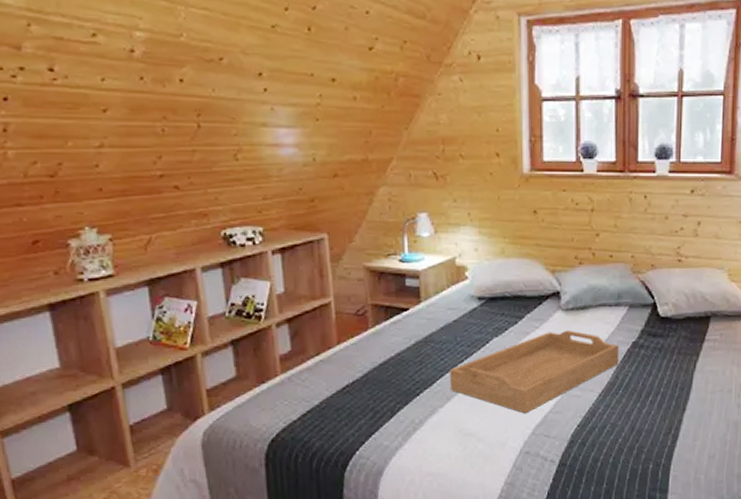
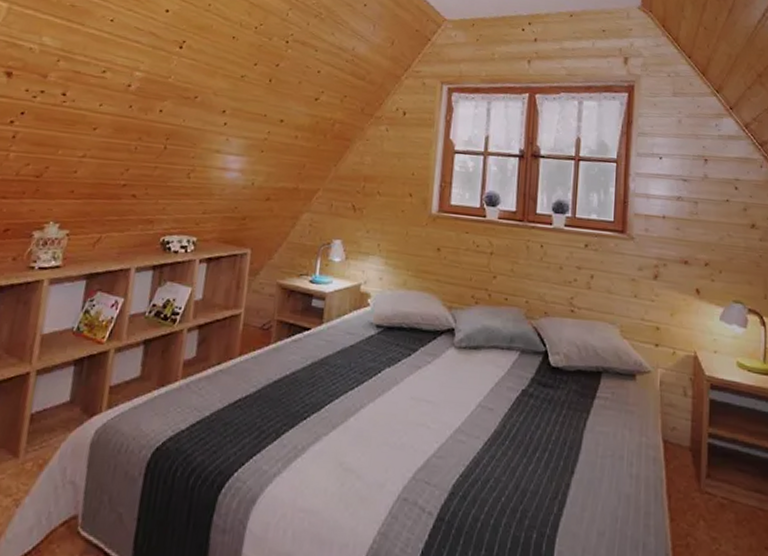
serving tray: present [449,330,620,414] -> none [337,368,509,454]

